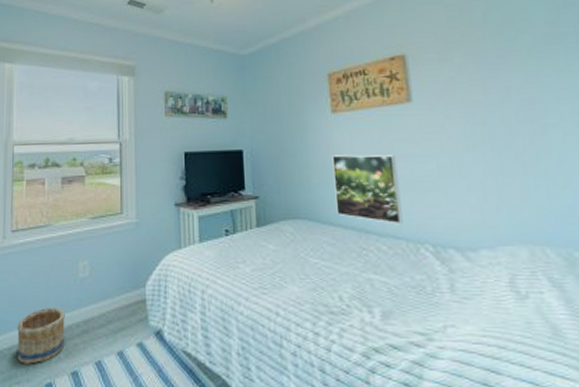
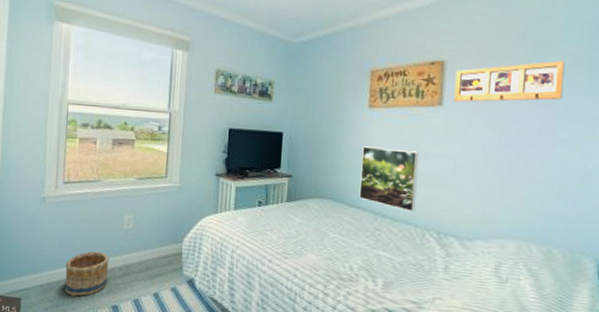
picture frame: none [419,40,542,97] -> present [454,61,565,102]

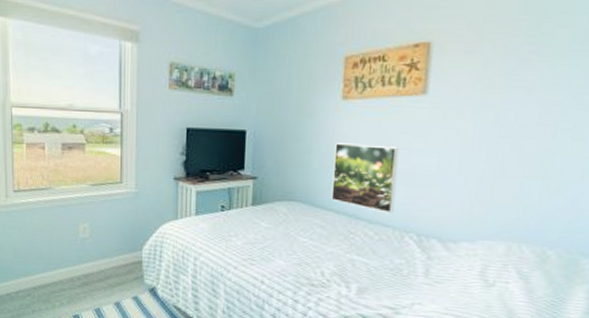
basket: present [65,251,109,297] -> none [23,261,67,307]
picture frame: present [454,61,565,102] -> none [440,36,575,90]

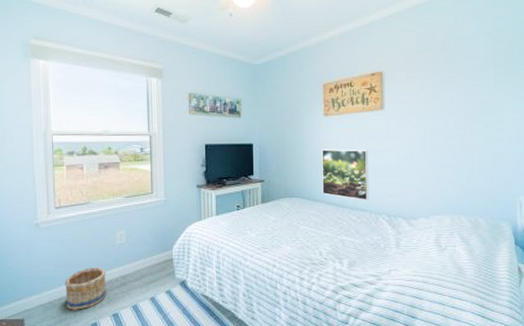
basket: none [23,261,67,307] -> present [65,267,106,310]

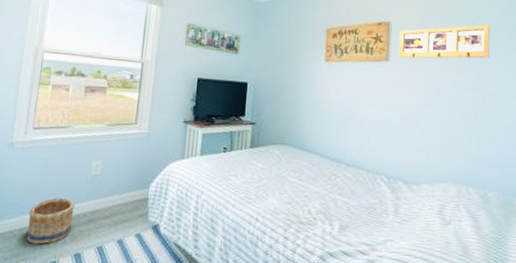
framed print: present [322,149,369,201] -> none [317,96,370,158]
picture frame: none [393,65,477,106] -> present [399,24,490,59]

